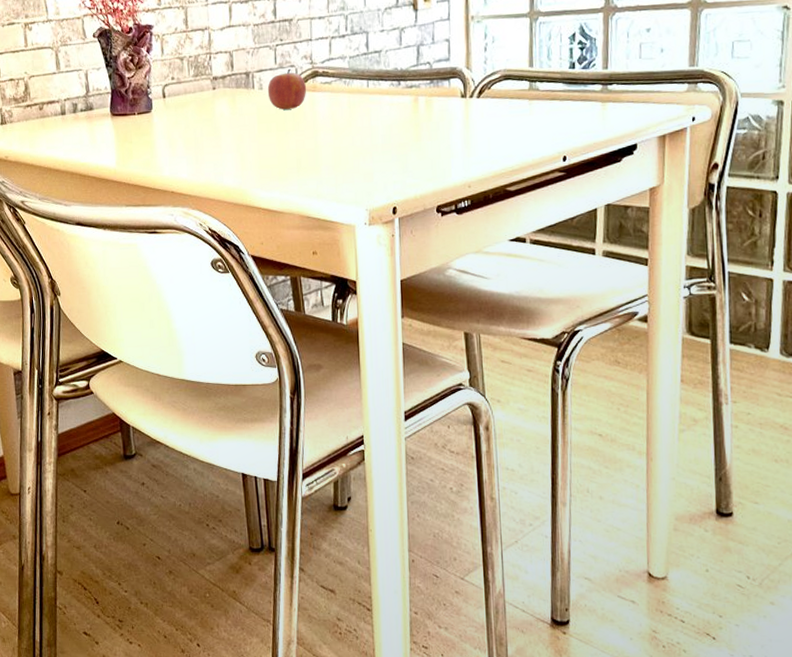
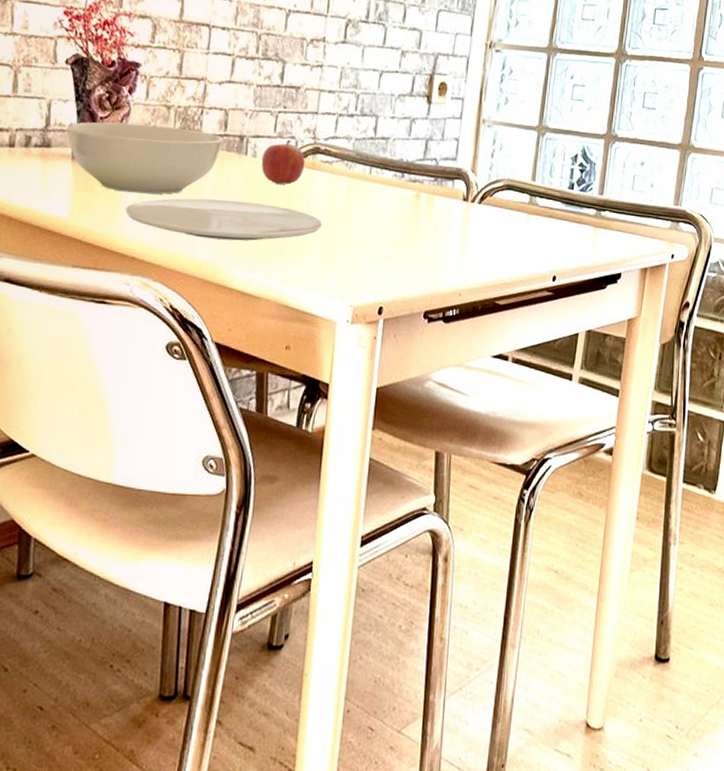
bowl: none [102,74,232,138] -> present [66,122,224,194]
plate: none [160,129,330,167] -> present [125,198,322,241]

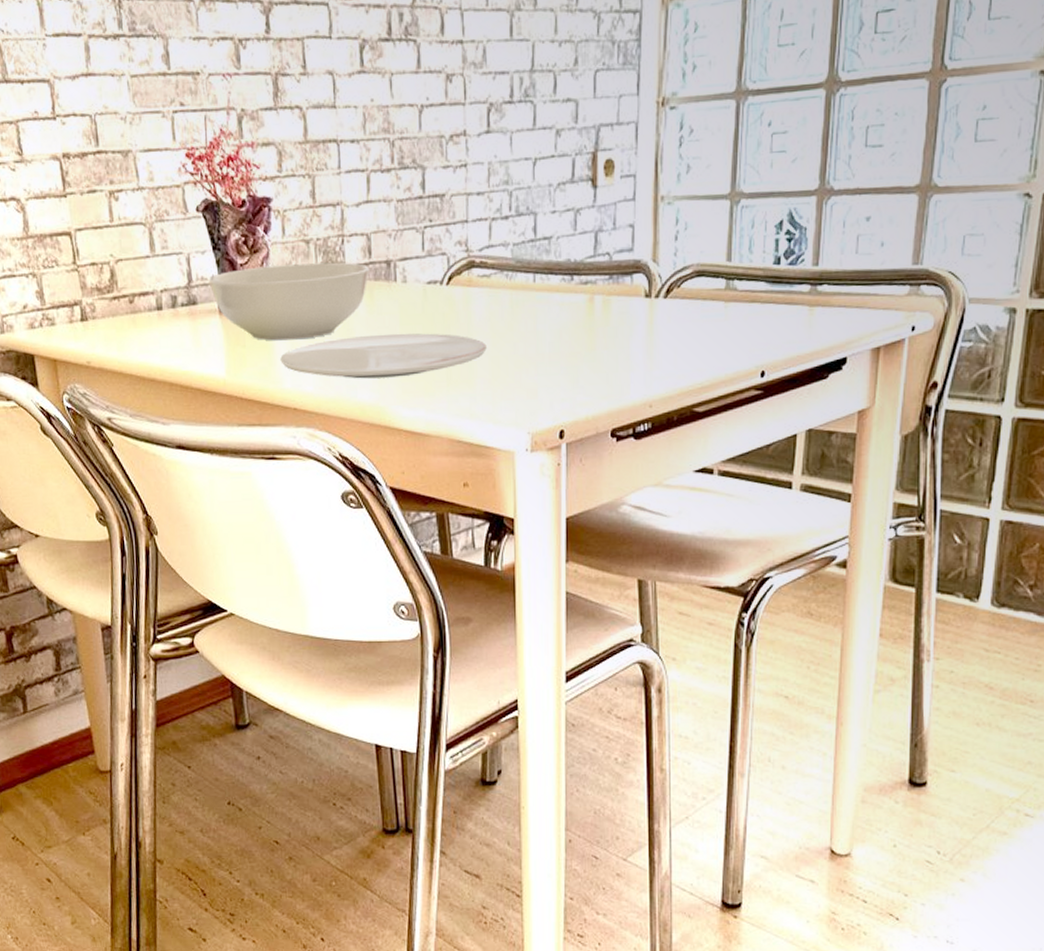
fruit: present [261,140,305,185] -> none [412,257,461,309]

